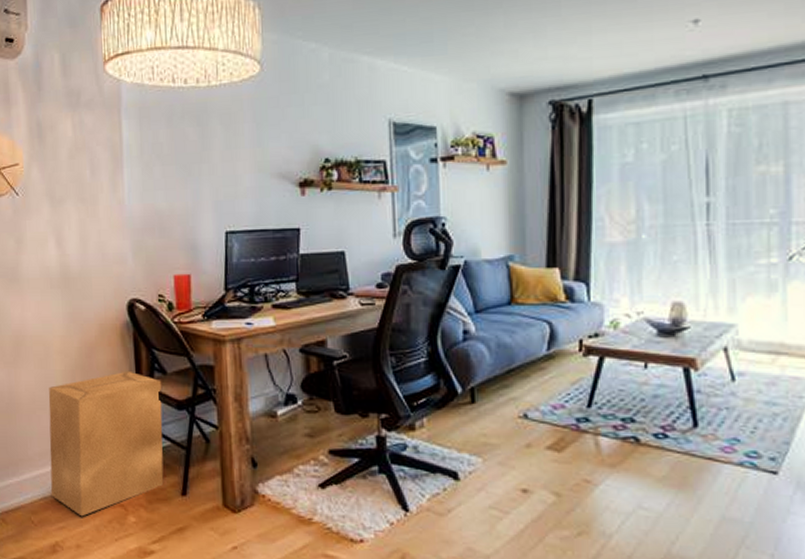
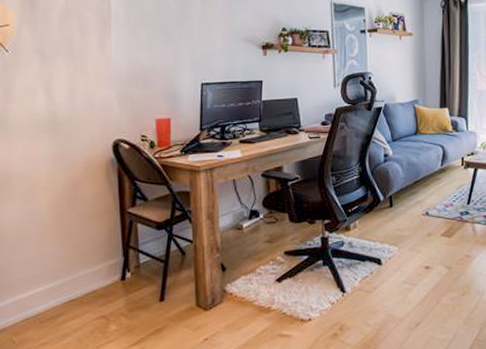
cardboard box: present [48,370,164,517] -> none [33,200,144,331]

